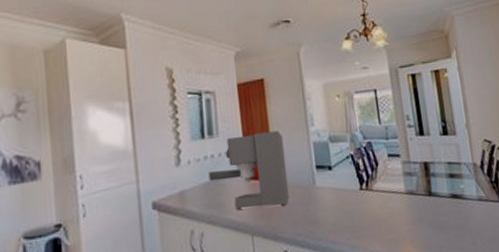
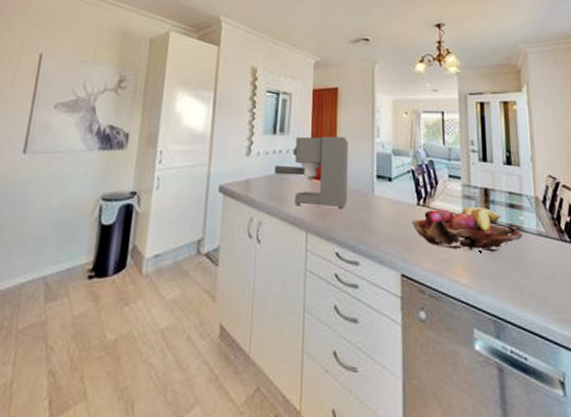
fruit basket: none [356,182,465,228] -> present [411,207,523,253]

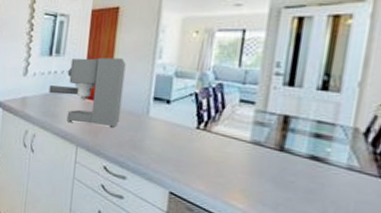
fruit basket: present [411,207,523,253] -> none [187,134,326,182]

